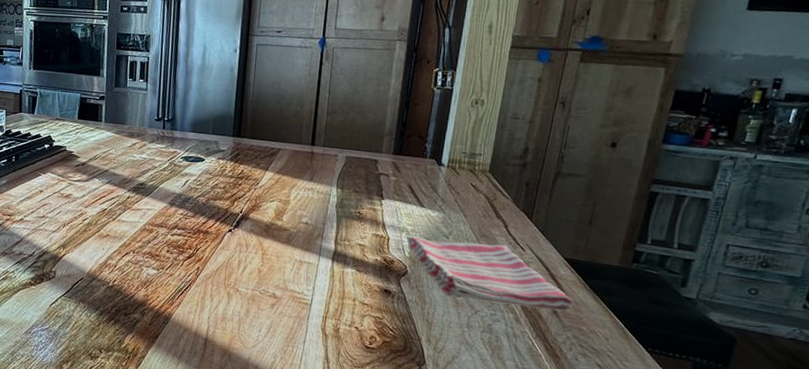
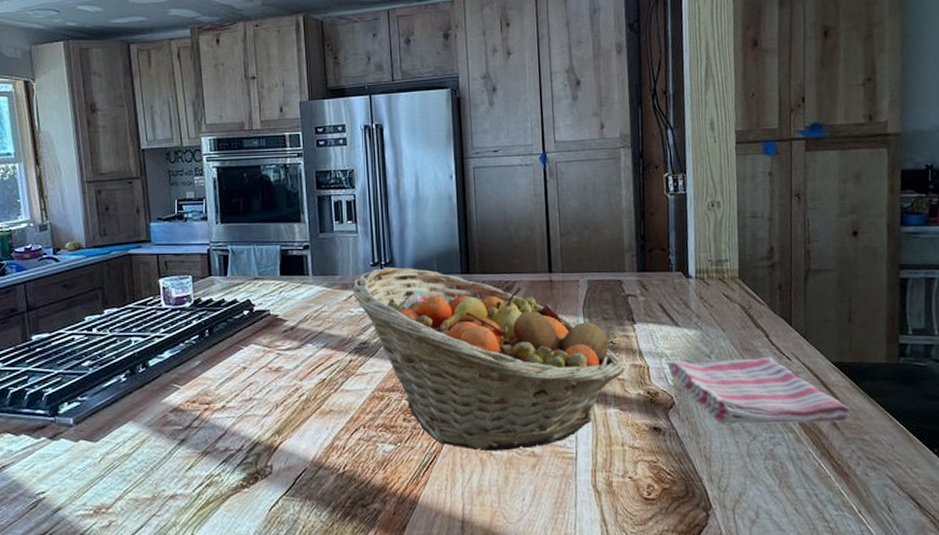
fruit basket: none [137,122,367,291] -> present [352,266,624,452]

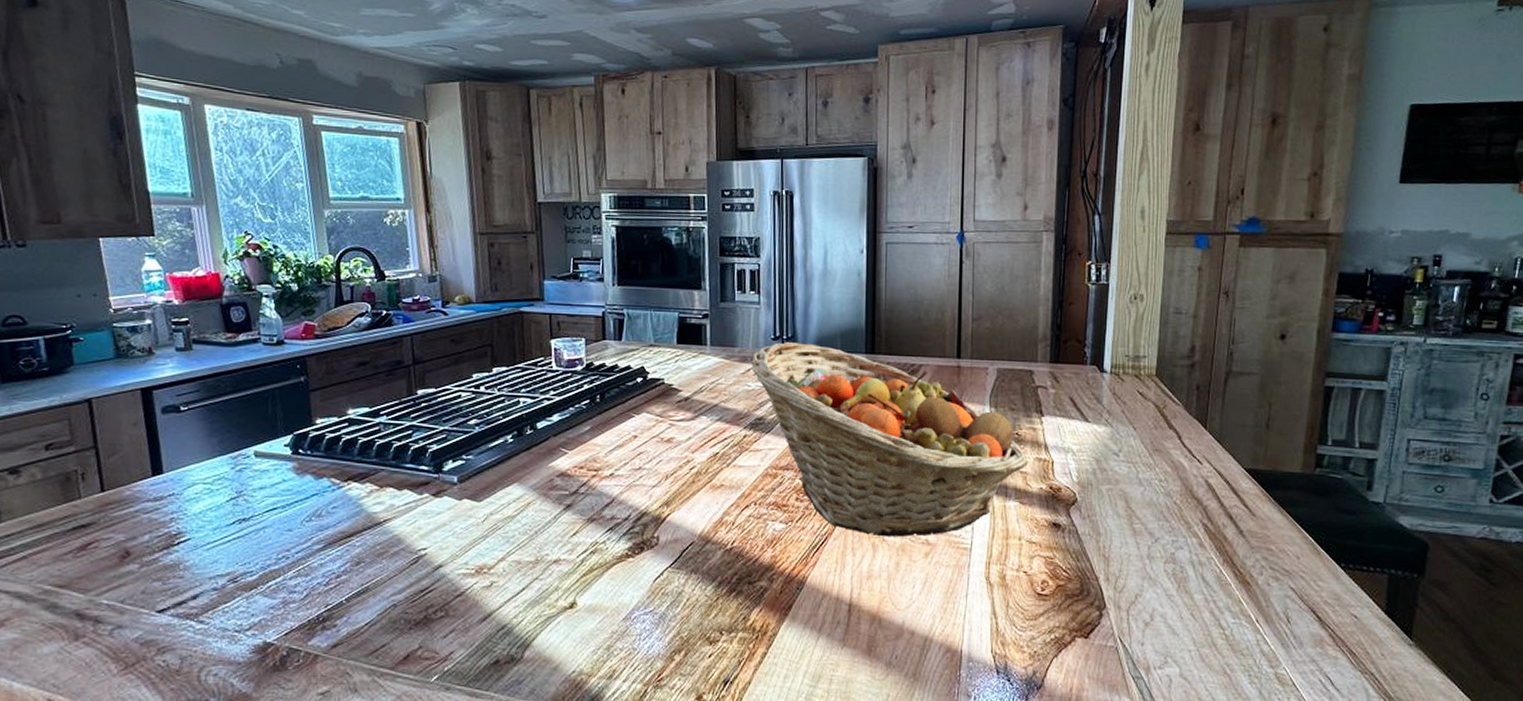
dish towel: present [668,357,851,425] -> none [1074,458,1259,529]

